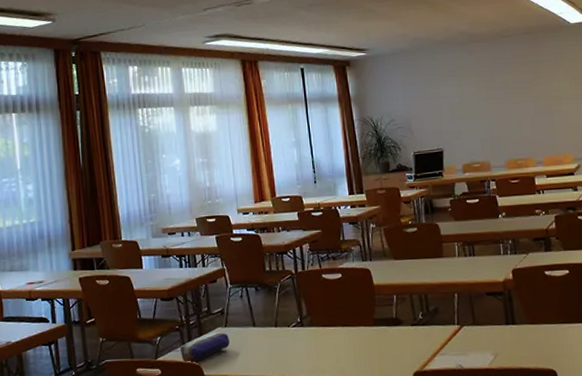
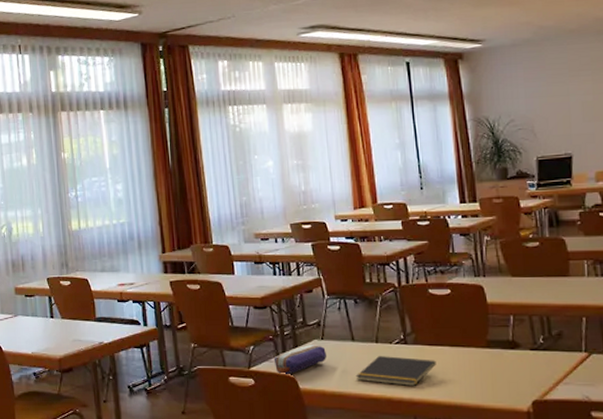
notepad: none [256,339,330,367] -> present [355,356,436,387]

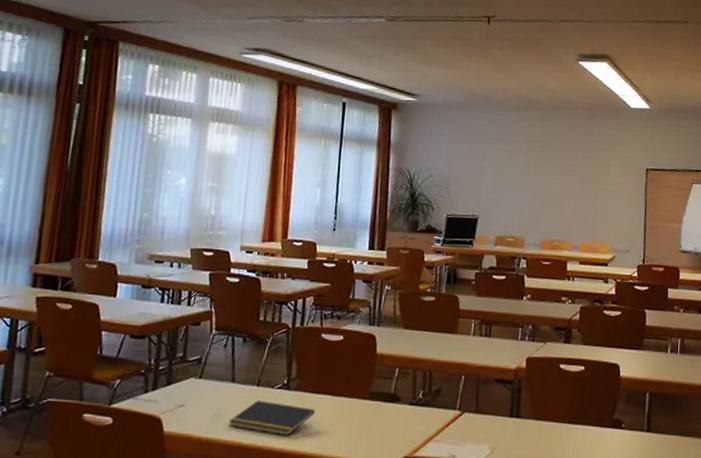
pencil case: present [273,344,327,375] -> none [140,382,202,416]

